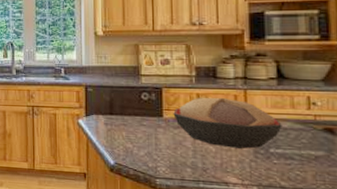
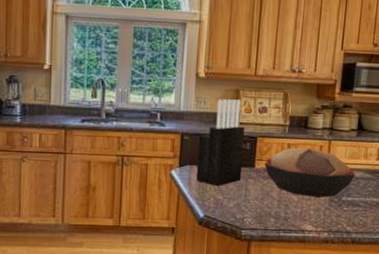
knife block: none [102,53,150,135] -> present [197,99,246,186]

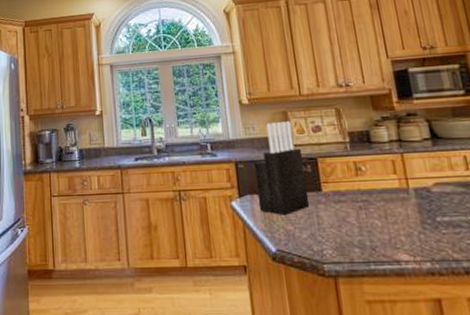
decorative bowl: present [264,147,355,198] -> none [332,163,445,220]

